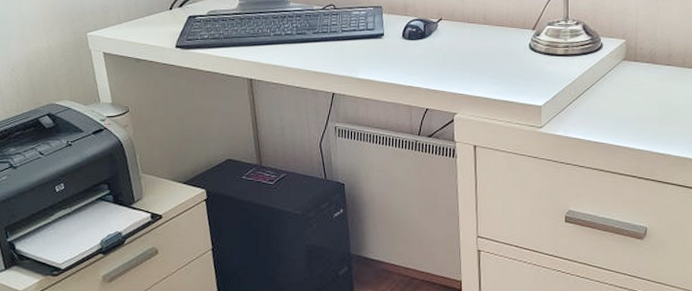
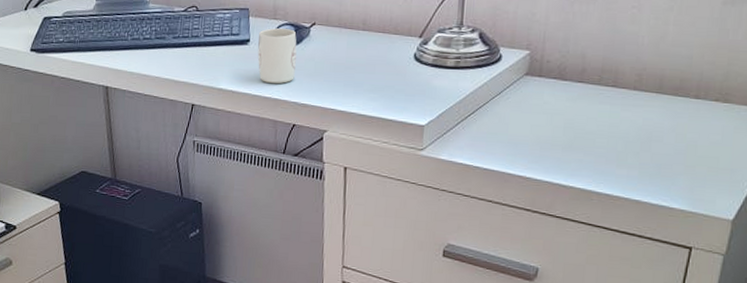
mug: none [391,23,427,72] -> present [257,28,298,84]

